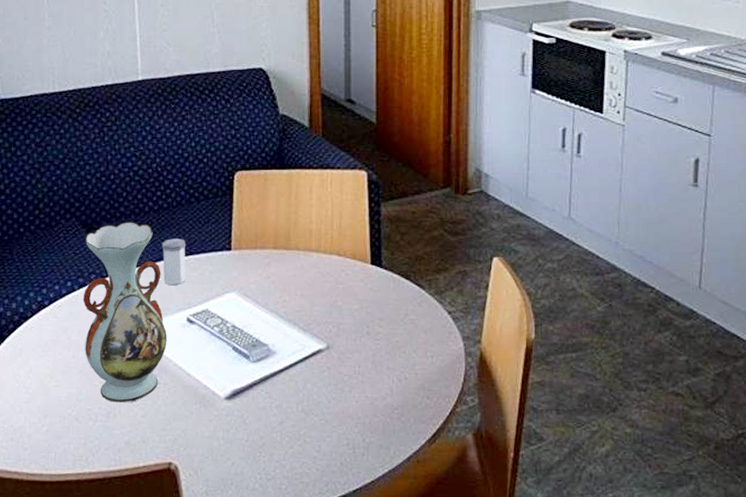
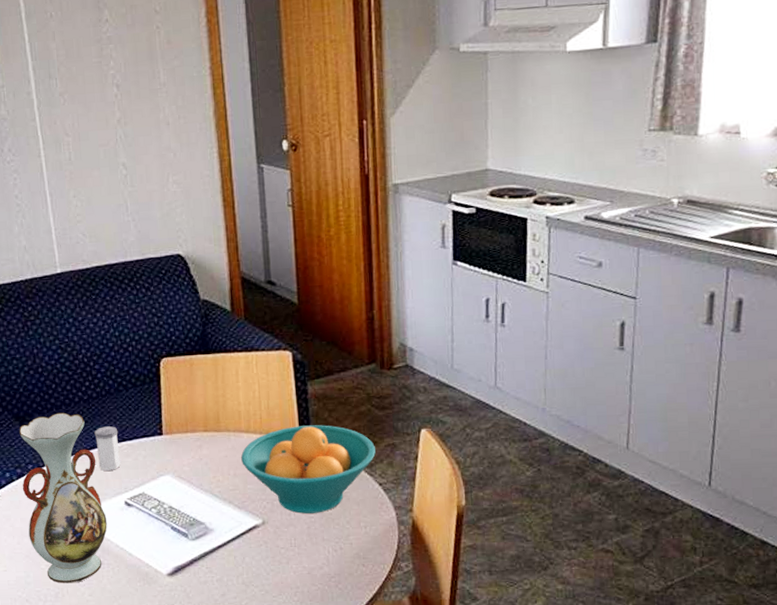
fruit bowl: none [310,248,446,340] -> present [241,425,376,514]

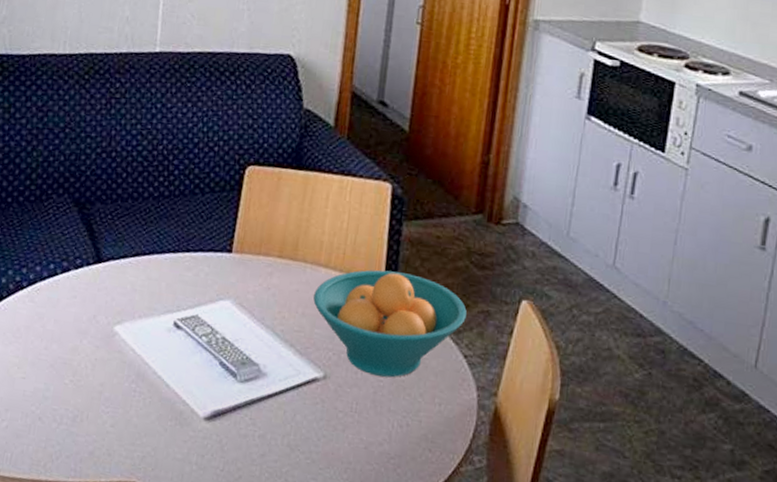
vase: present [19,412,107,584] -> none [58,206,153,408]
salt shaker: present [94,426,121,472] -> none [154,231,184,284]

